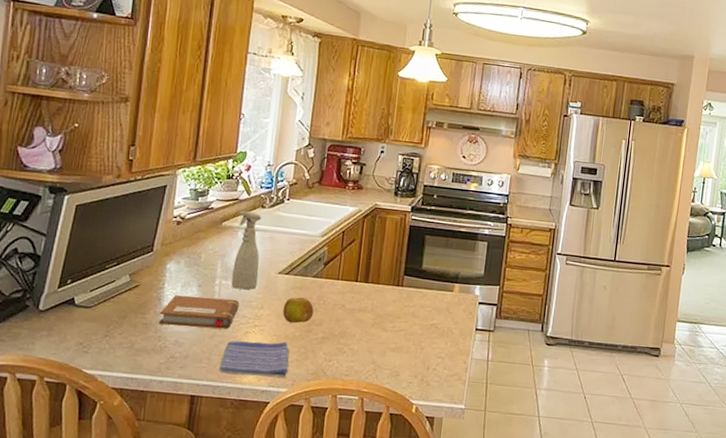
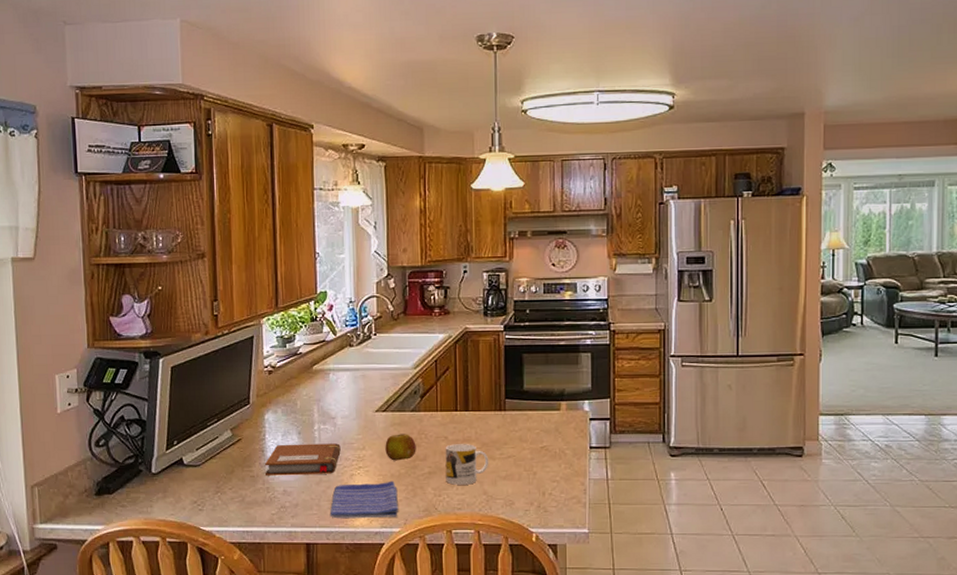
spray bottle: present [231,210,262,290] -> none [329,351,356,432]
mug: none [338,312,382,353] -> present [445,444,489,485]

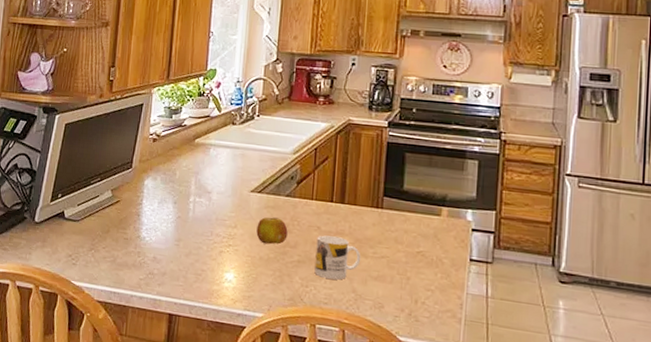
notebook: present [264,443,341,476] -> none [137,211,213,248]
dish towel: present [329,481,398,519] -> none [195,260,265,302]

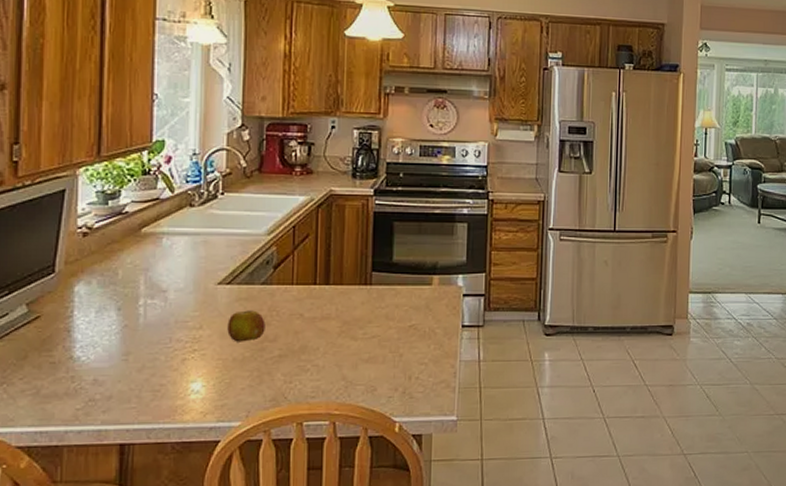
mug: present [314,235,361,280] -> none [299,322,350,370]

